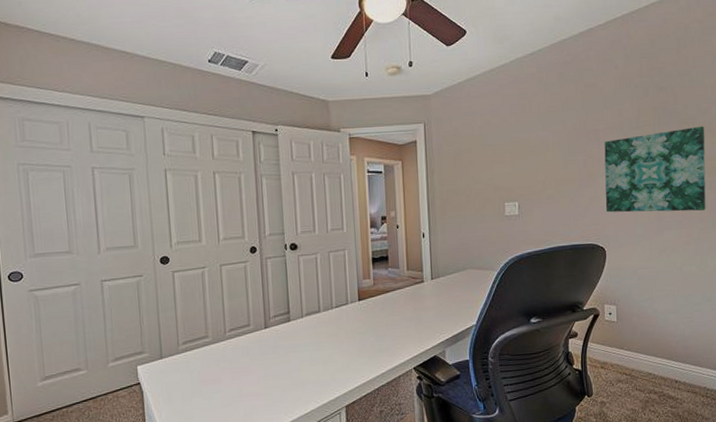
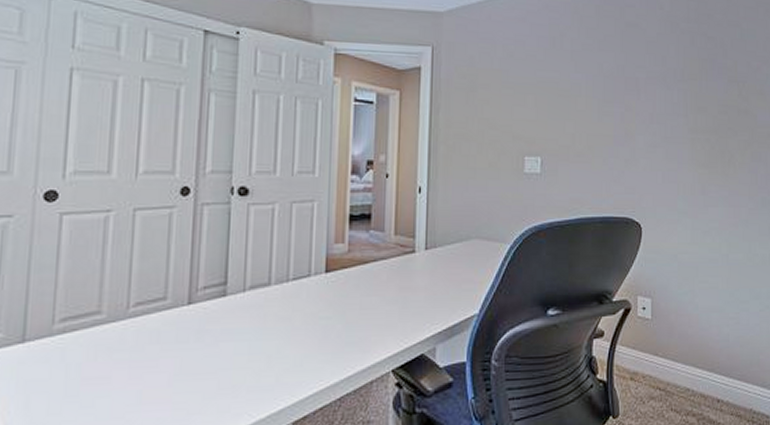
wall art: present [604,126,706,213] -> none [643,86,756,188]

